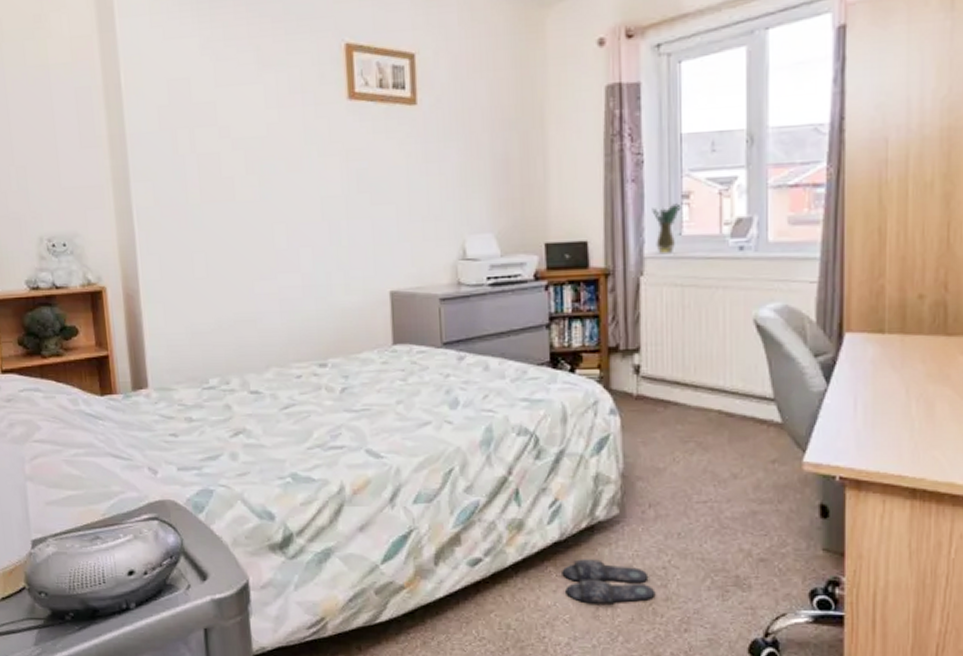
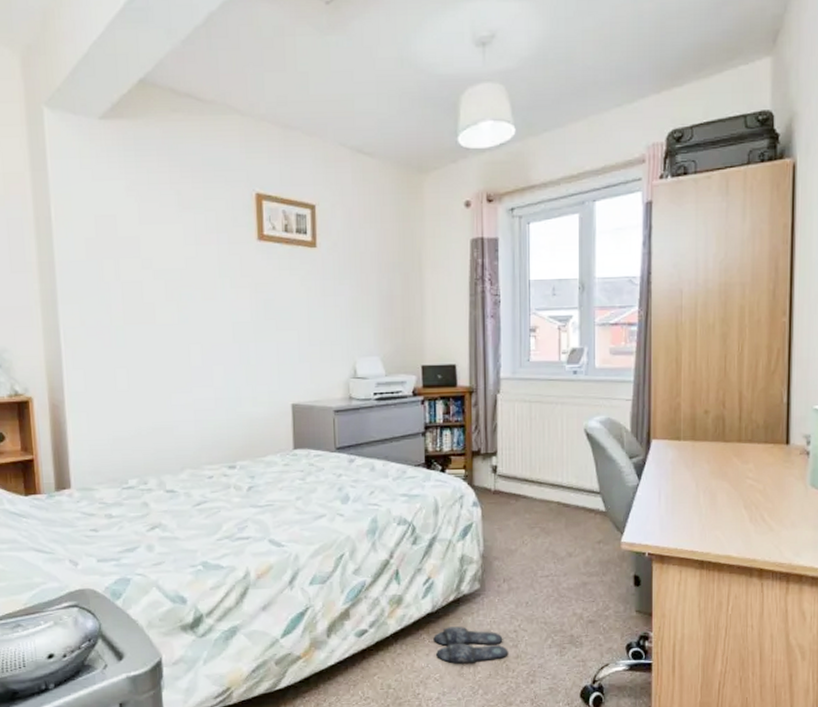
vase: present [652,203,681,255] -> none [506,336,529,376]

